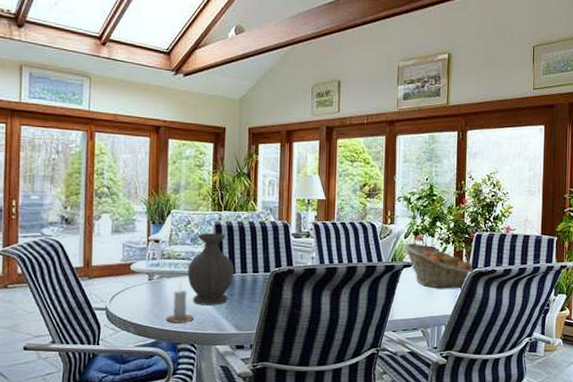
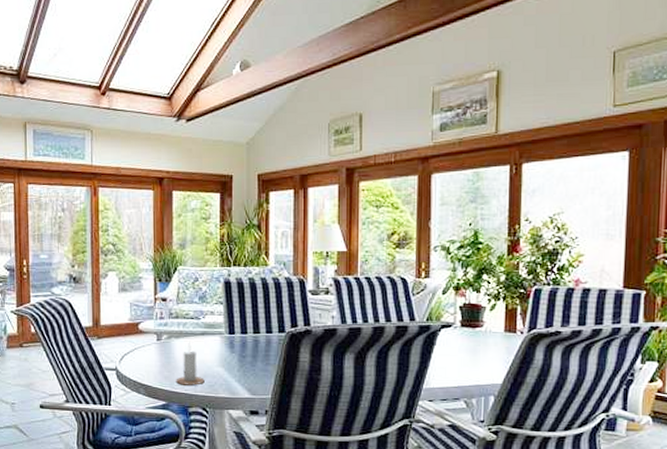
vase: present [187,233,234,305] -> none [196,290,246,367]
fruit basket: present [404,243,474,289] -> none [442,300,532,353]

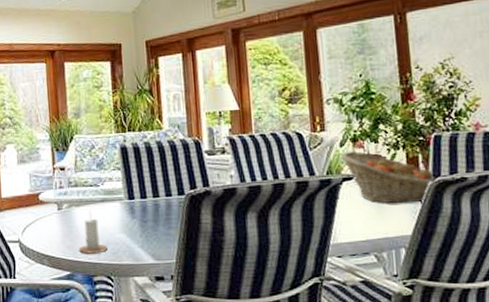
fruit basket: none [442,300,532,353] -> present [341,151,436,204]

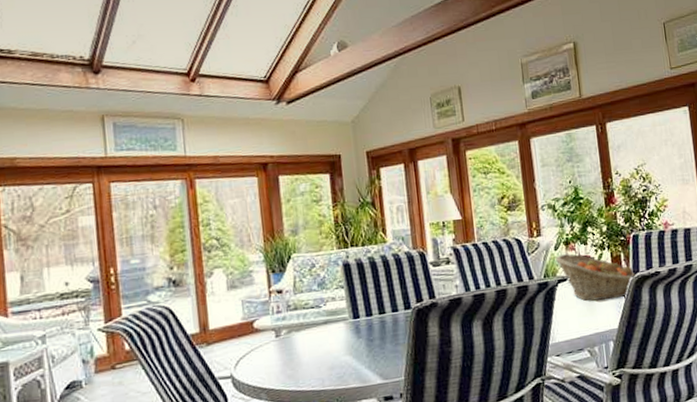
candle: present [79,208,108,254] -> none [301,332,332,382]

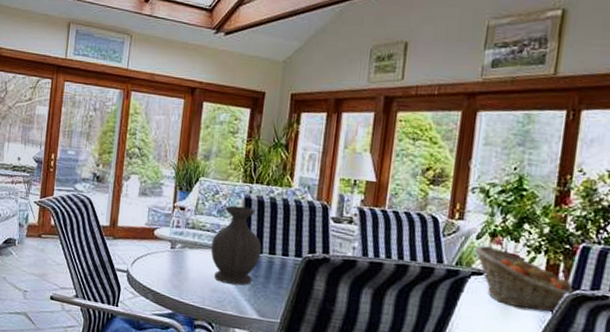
vase: none [318,272,372,357] -> present [210,205,262,286]

